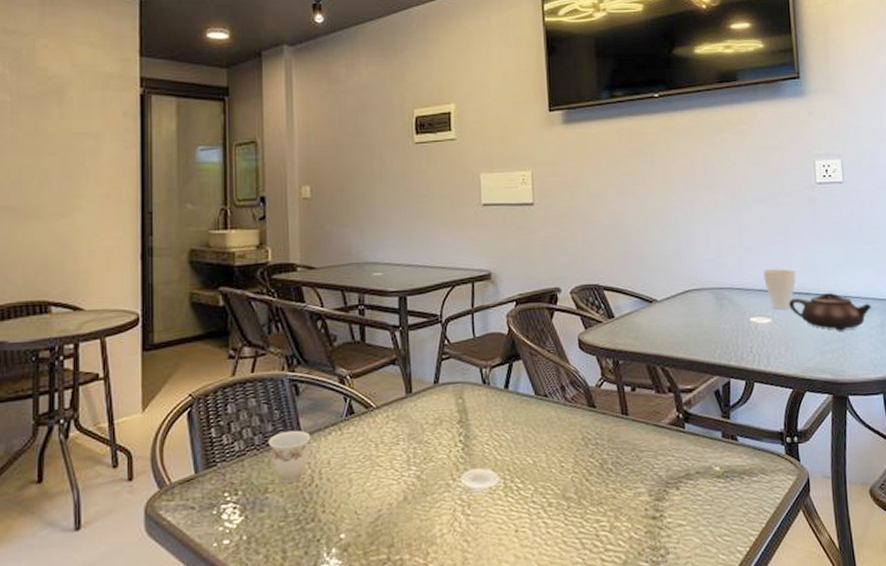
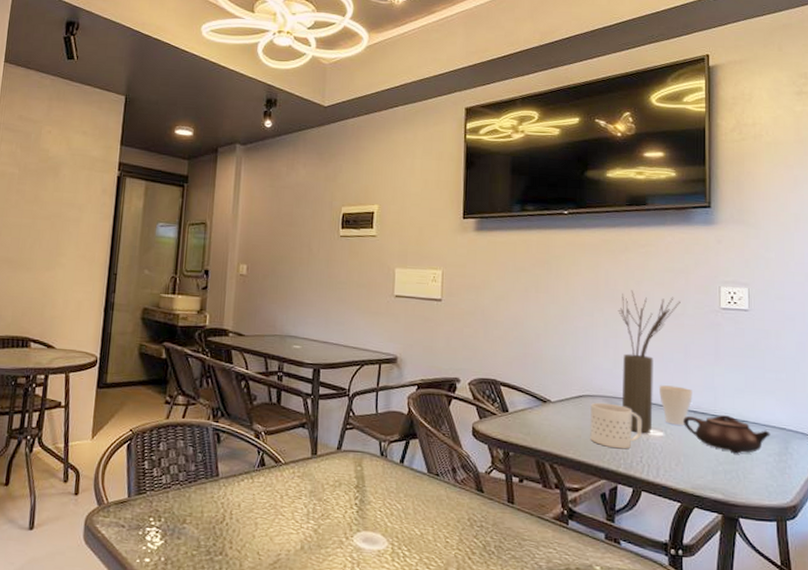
teacup: present [268,430,319,484] -> none [190,472,232,518]
mug: none [697,295,750,342] -> present [590,402,641,449]
vase: none [717,173,778,322] -> present [618,290,681,433]

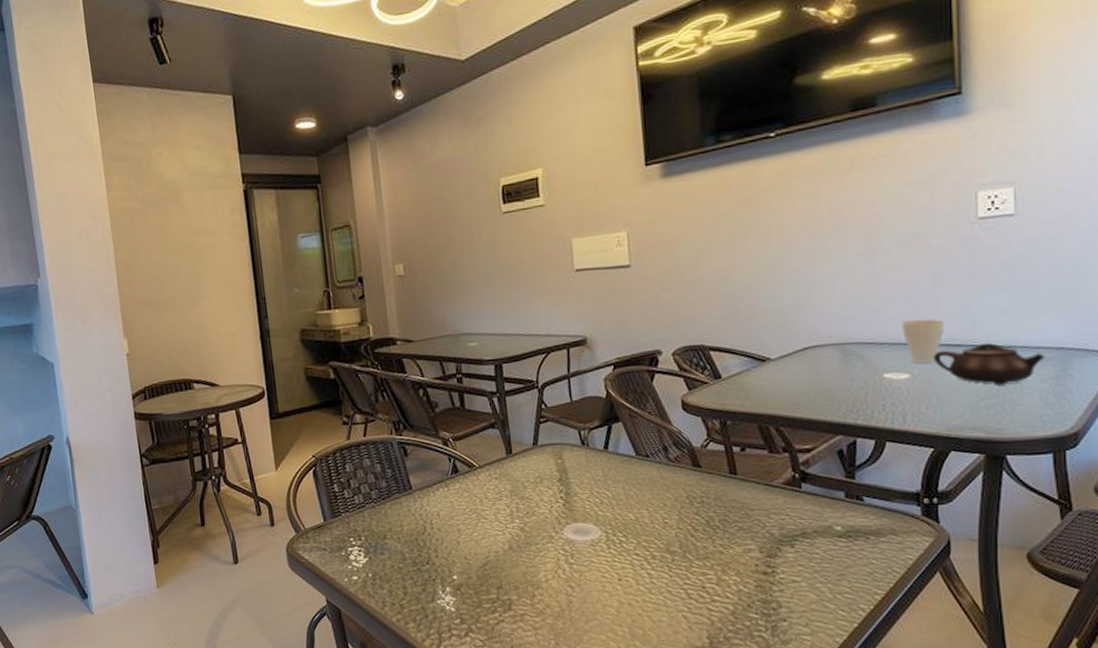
mug: present [590,402,641,449] -> none [819,351,882,400]
vase: present [618,290,681,433] -> none [846,214,925,379]

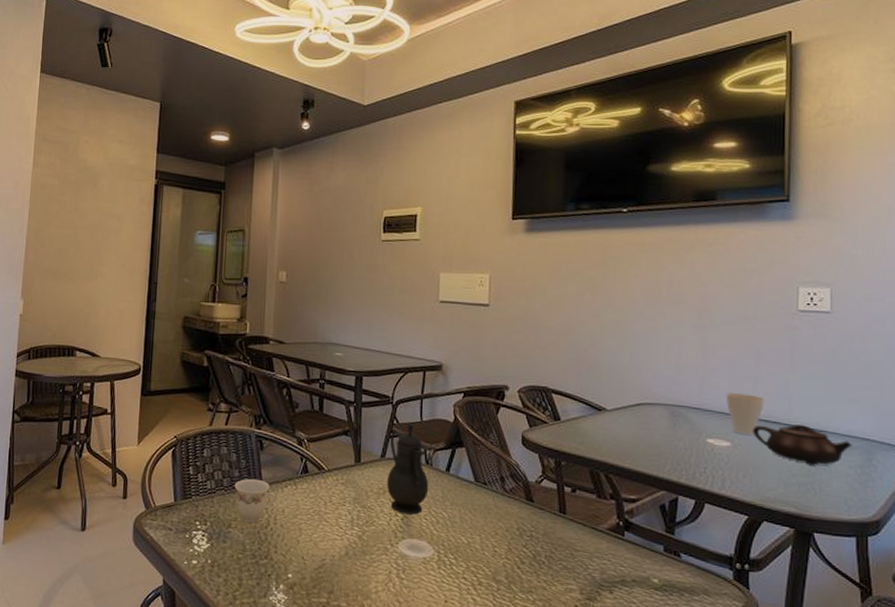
teacup: none [383,486,429,532] -> present [234,478,276,523]
coffeepot: none [540,405,588,499] -> present [387,423,429,515]

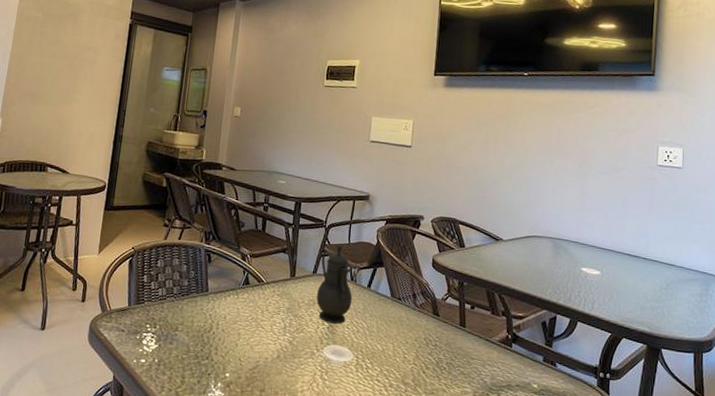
teacup: present [234,478,276,523] -> none [183,287,219,327]
cup: present [725,393,764,436] -> none [598,230,628,267]
teapot: present [753,424,852,465] -> none [618,258,694,293]

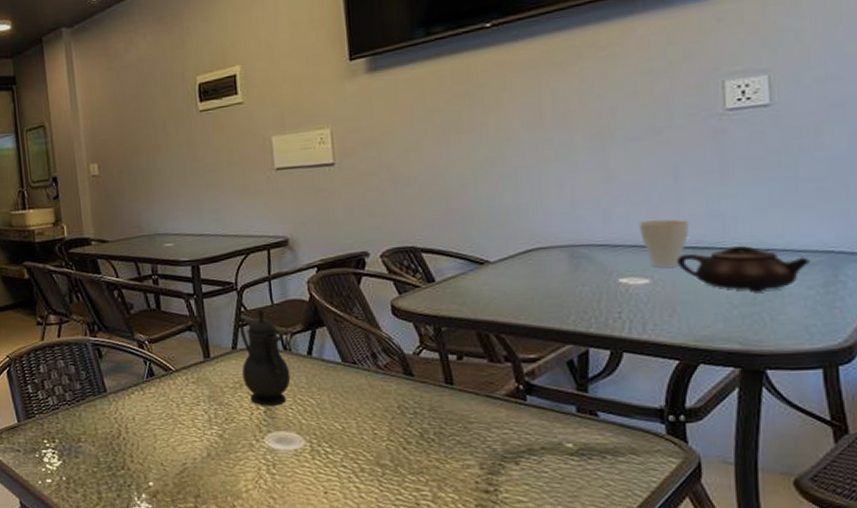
cup: none [598,230,628,267] -> present [638,219,689,269]
teapot: none [618,258,694,293] -> present [677,246,810,291]

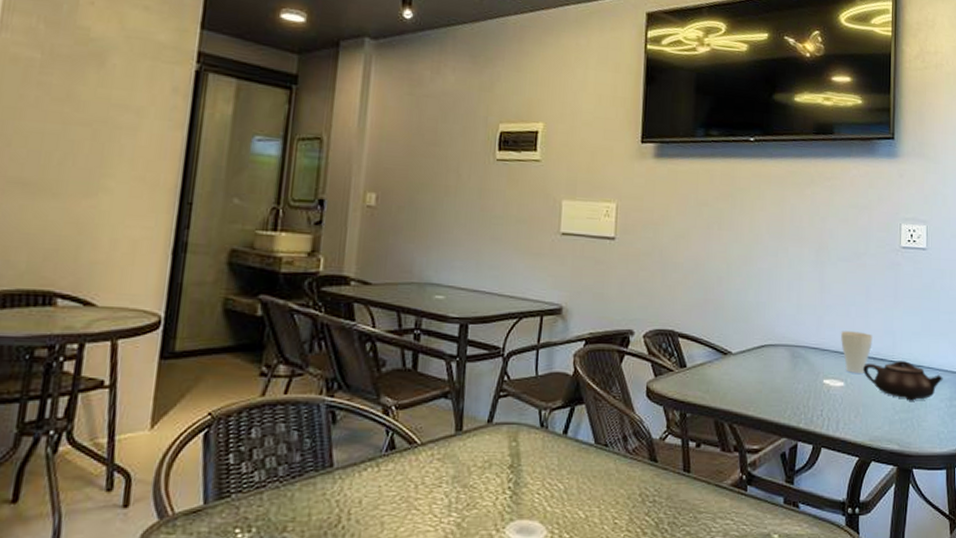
coffeepot: present [239,309,291,406] -> none [494,379,543,490]

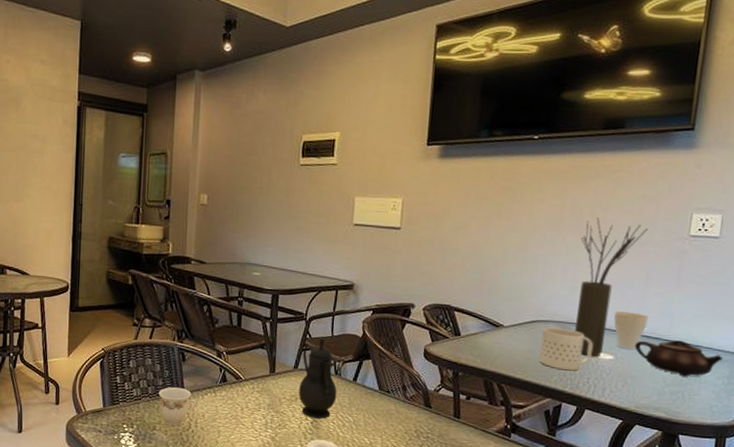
teacup: none [293,462,351,522] -> present [158,387,197,426]
coffeepot: none [494,379,543,490] -> present [299,338,337,419]
mug: none [771,352,823,403] -> present [539,327,593,371]
vase: none [802,227,864,384] -> present [575,217,648,356]

